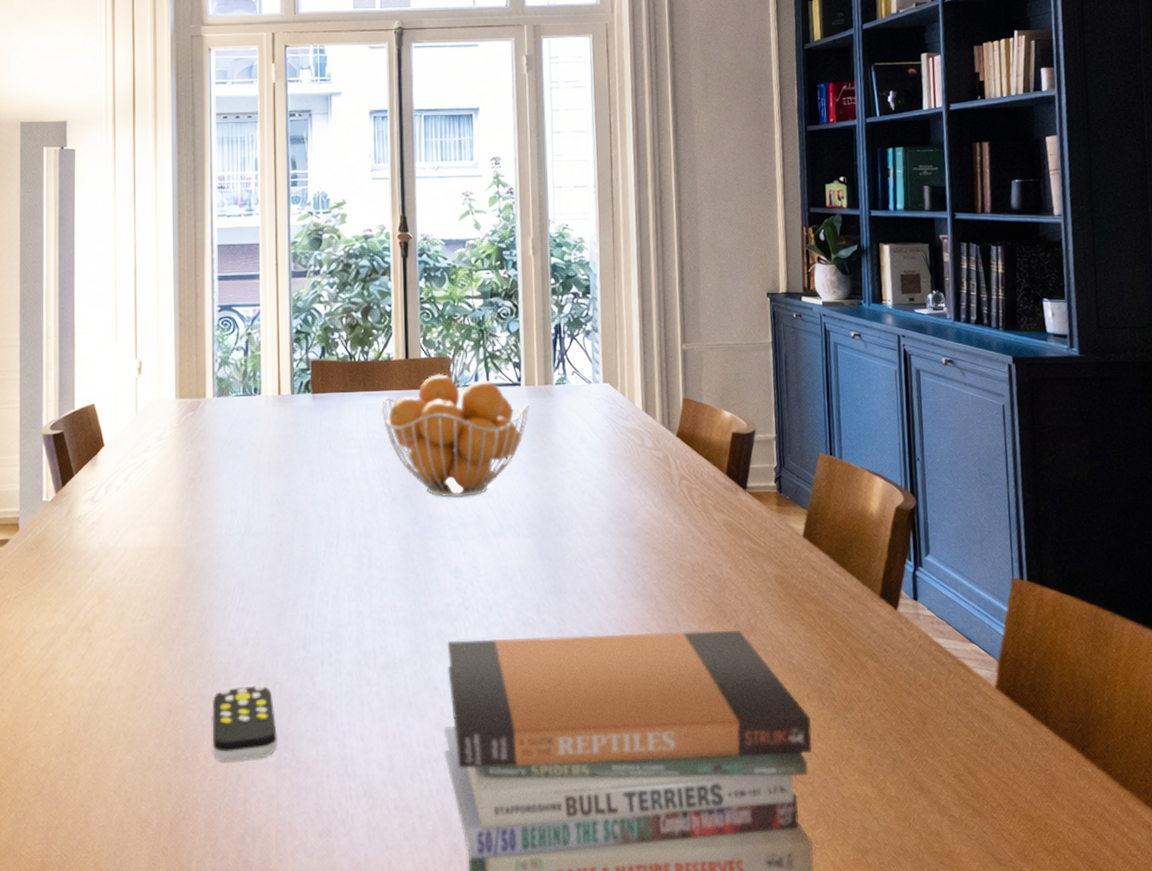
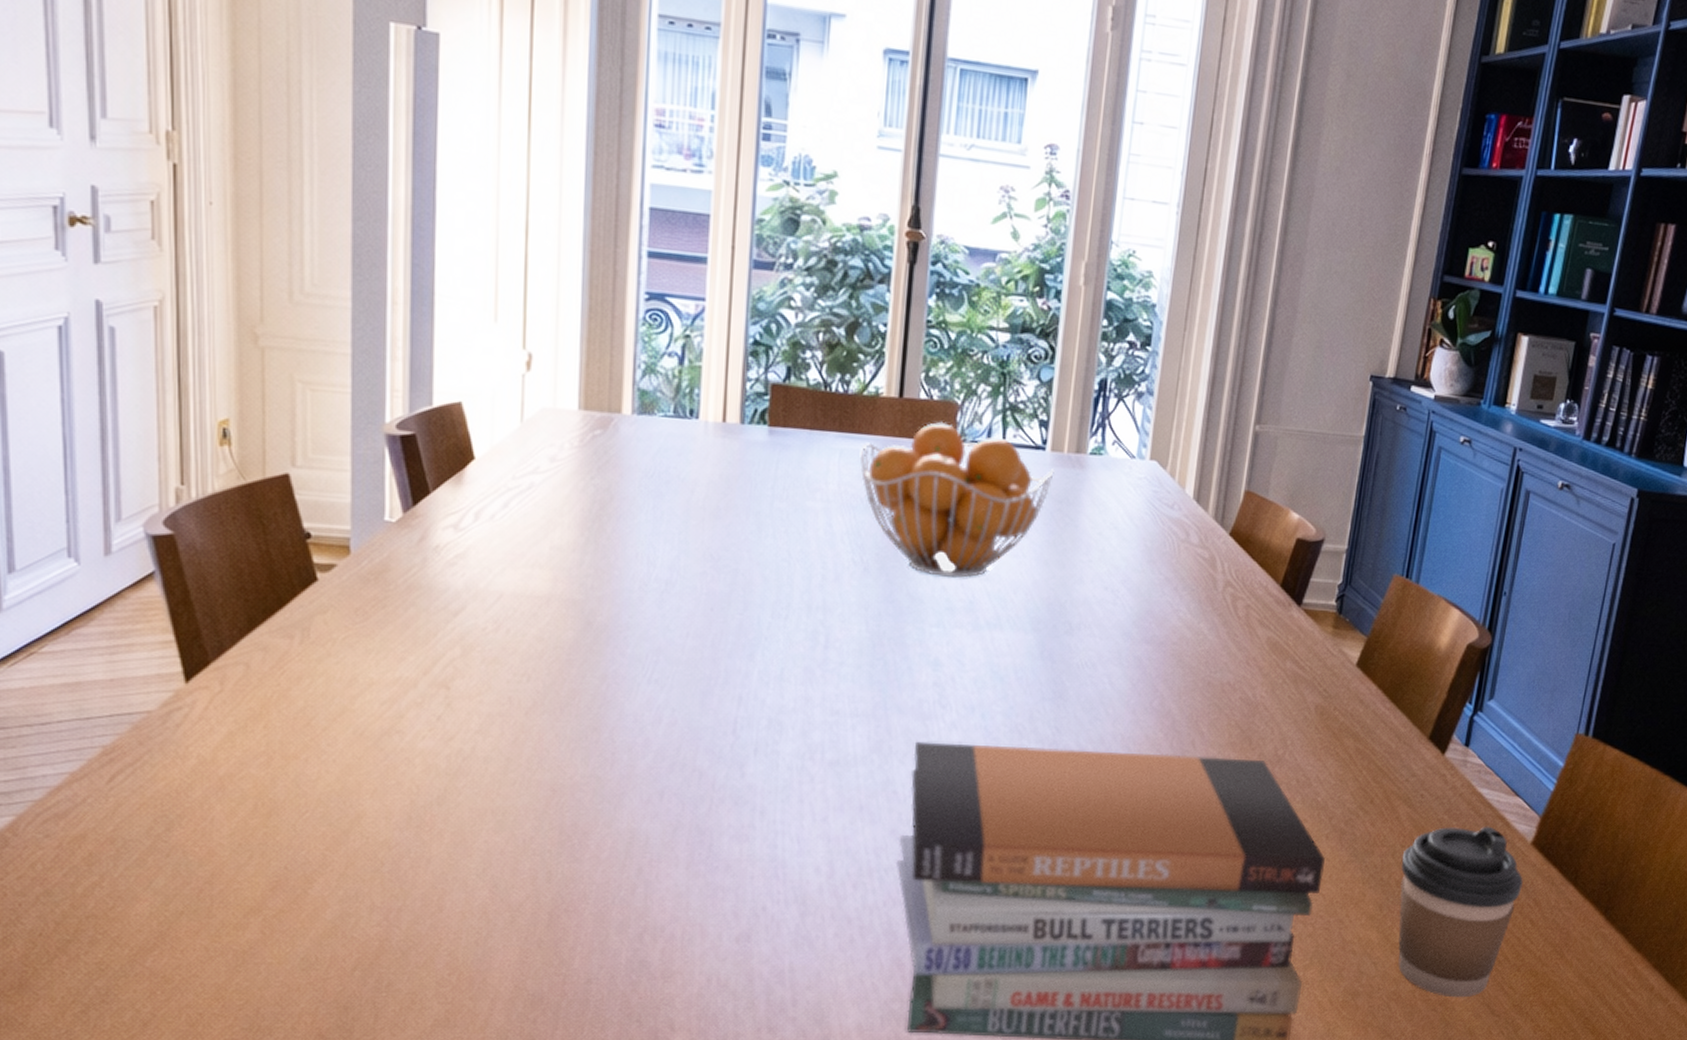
remote control: present [212,684,278,762] -> none [608,769,693,853]
coffee cup: none [879,674,998,849] -> present [1398,826,1523,998]

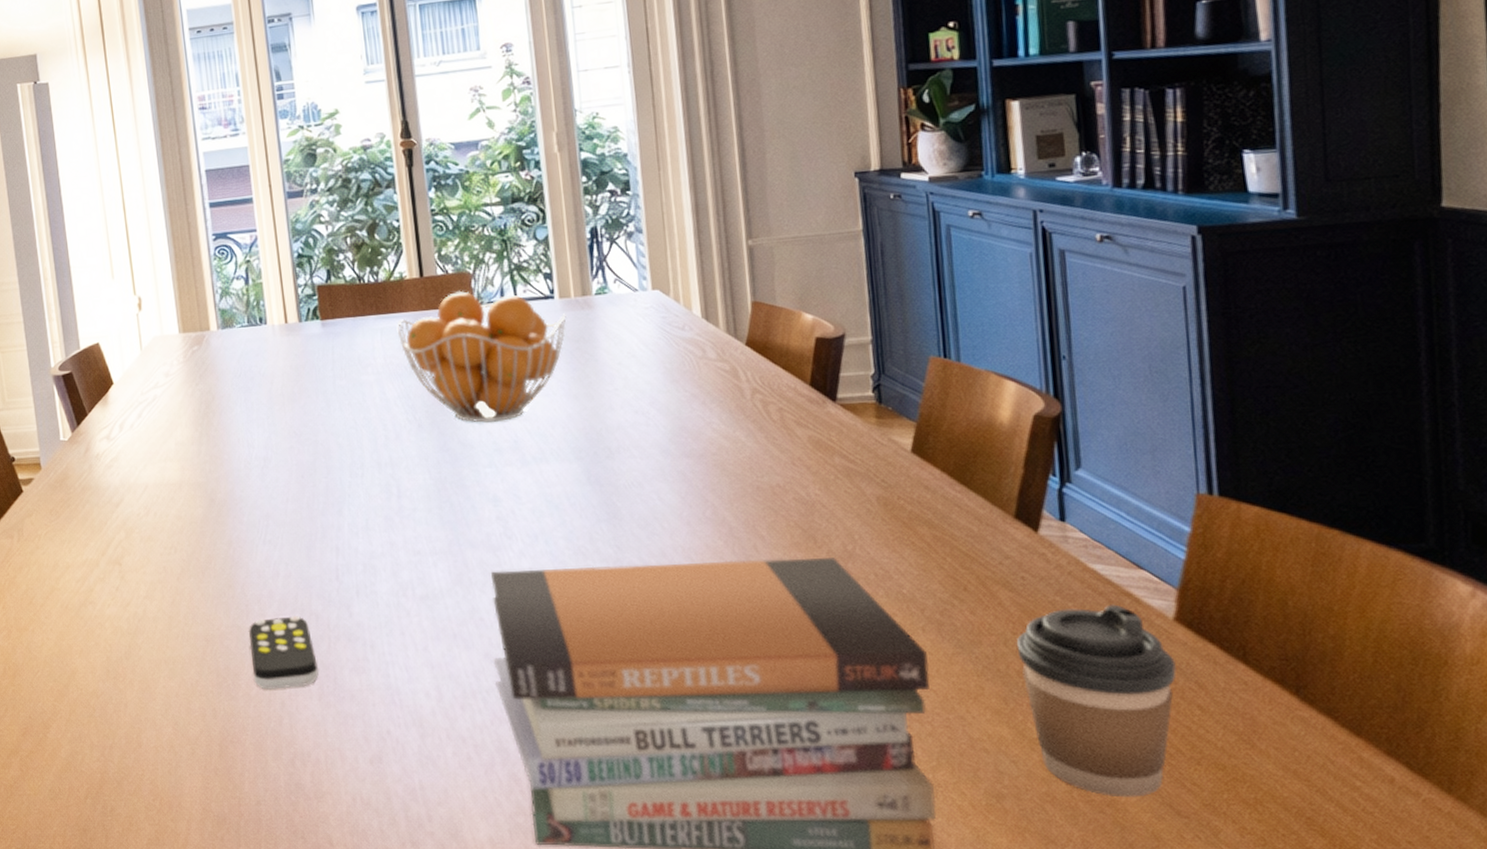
remote control: none [608,769,693,853] -> present [248,615,319,690]

